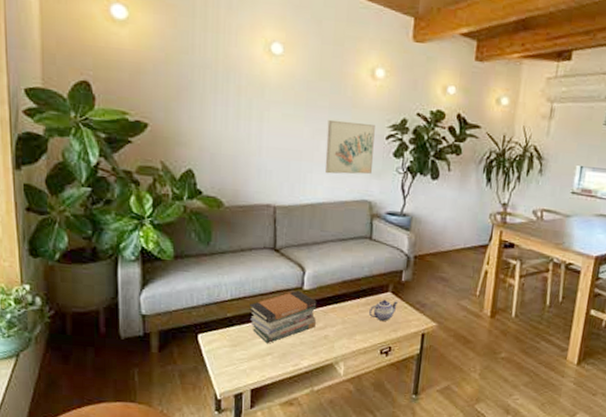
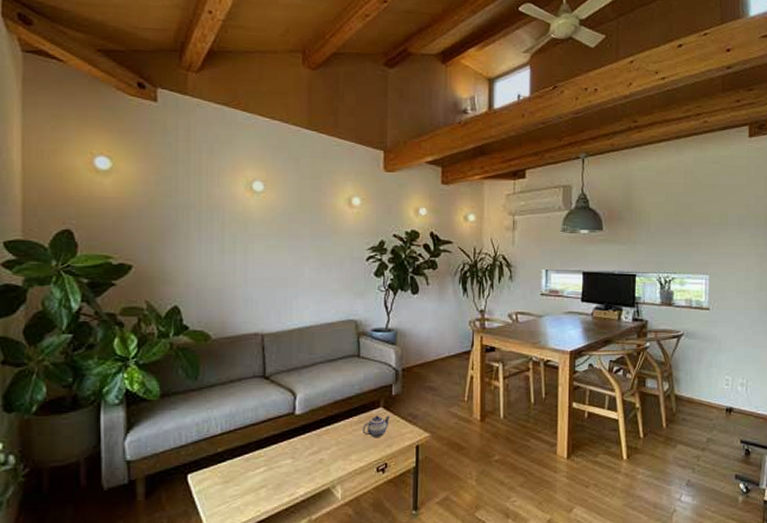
book stack: present [249,290,317,344] -> none [241,415,310,476]
wall art: present [324,119,375,175] -> none [310,247,356,298]

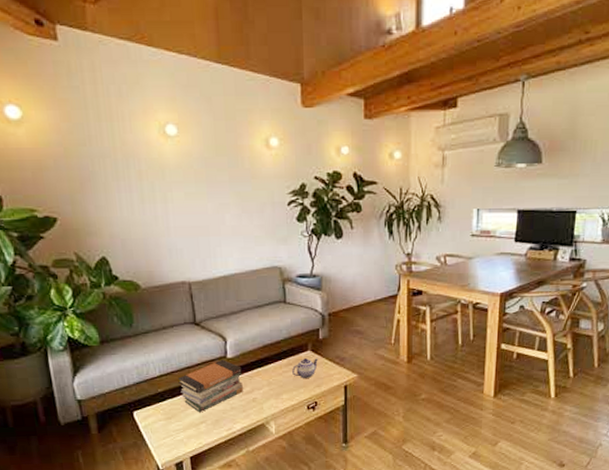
book stack: none [241,415,310,476] -> present [178,359,243,413]

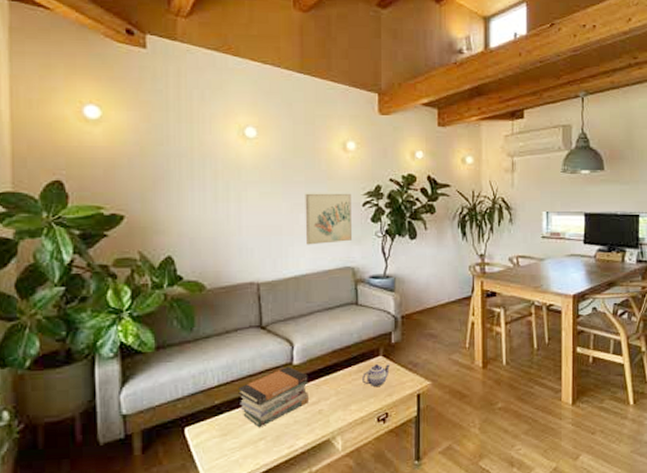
wall art: none [229,192,279,246] -> present [305,193,353,245]

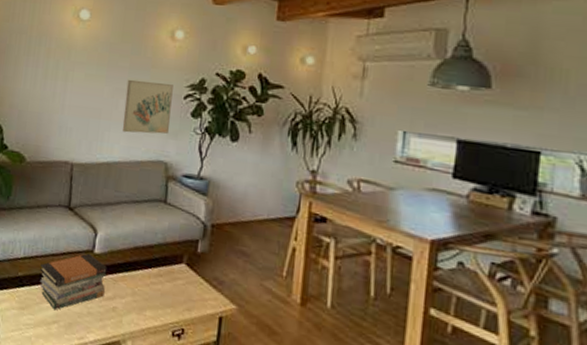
teapot: present [362,364,391,388] -> none [161,272,194,298]

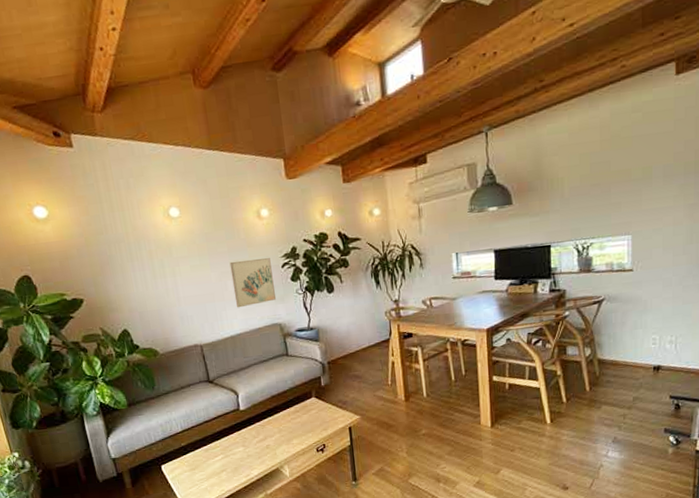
book stack: present [39,253,107,310] -> none [198,411,257,463]

